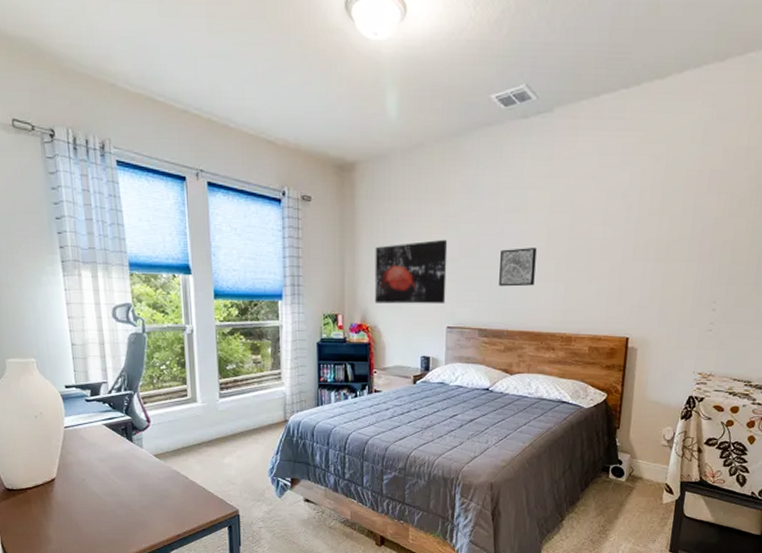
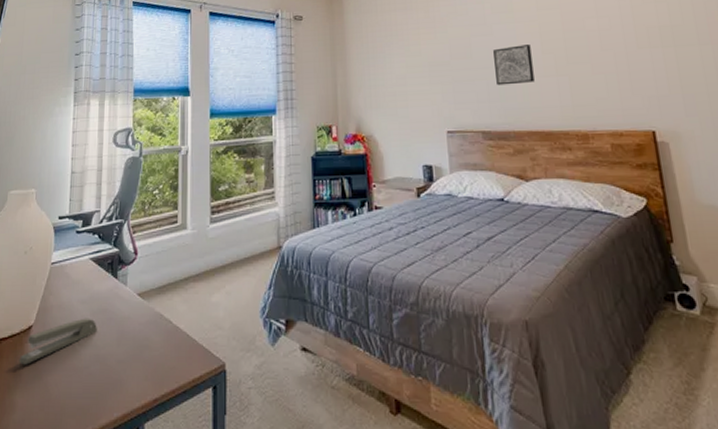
stapler: none [47,473,120,509] -> present [19,318,98,365]
wall art: present [374,239,448,304] -> none [365,43,443,112]

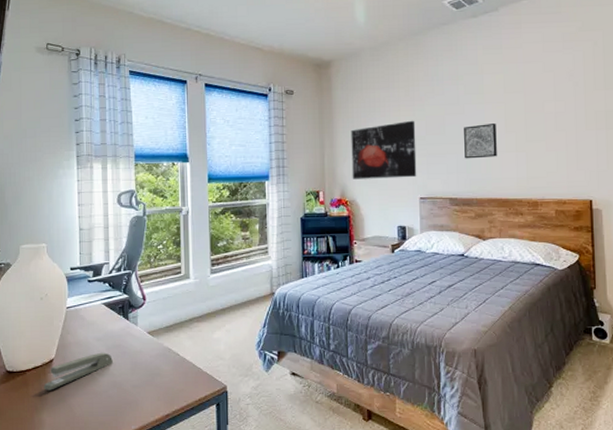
wall art: none [365,43,443,112] -> present [351,120,417,179]

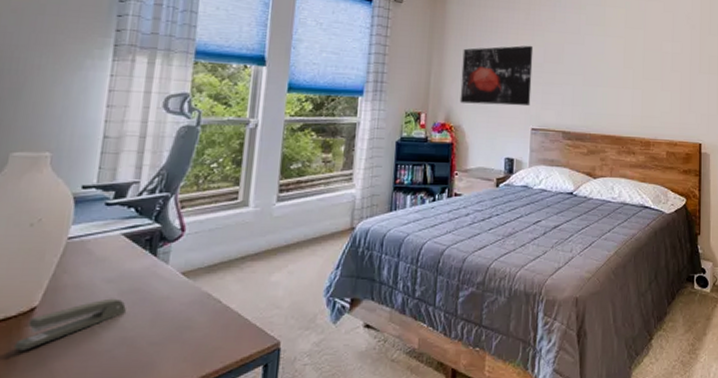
wall art: present [464,123,497,159] -> none [581,57,615,92]

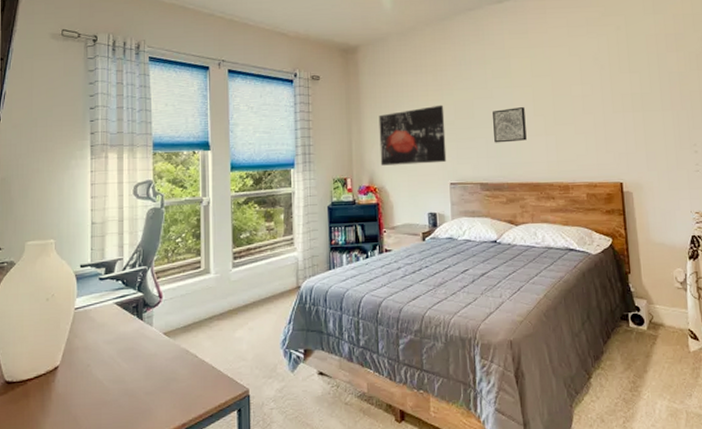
stapler: present [14,298,127,351] -> none [46,356,126,402]
wall art: none [581,57,615,92] -> present [493,107,527,143]

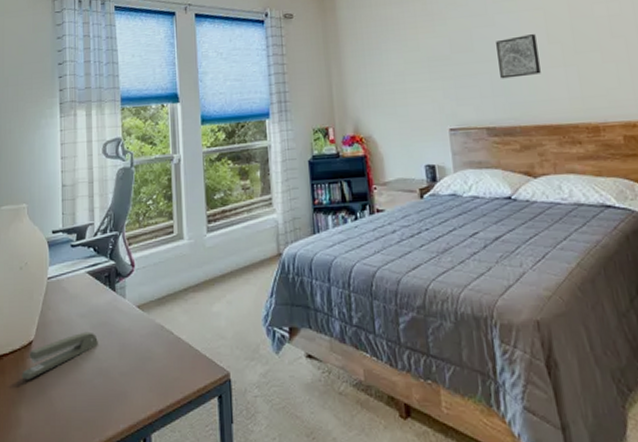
stapler: none [46,356,126,402] -> present [21,331,99,380]
wall art: present [378,104,447,166] -> none [361,37,444,112]

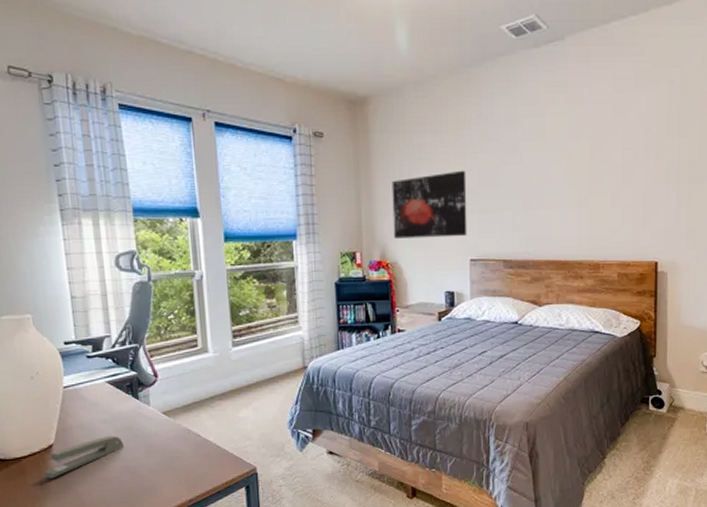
wall art: none [361,37,444,112] -> present [391,170,467,239]
wall art: present [496,34,541,79] -> none [521,175,557,216]

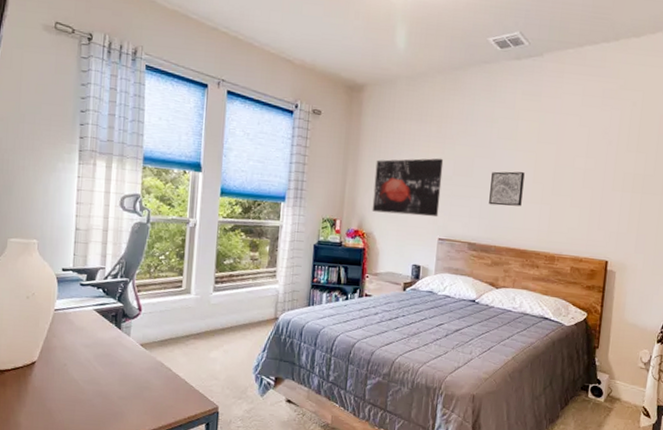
stapler: present [44,435,125,479] -> none [22,359,101,394]
wall art: none [521,175,557,216] -> present [489,171,525,206]

